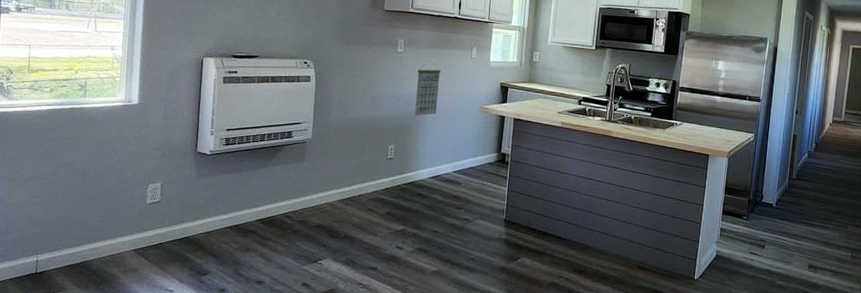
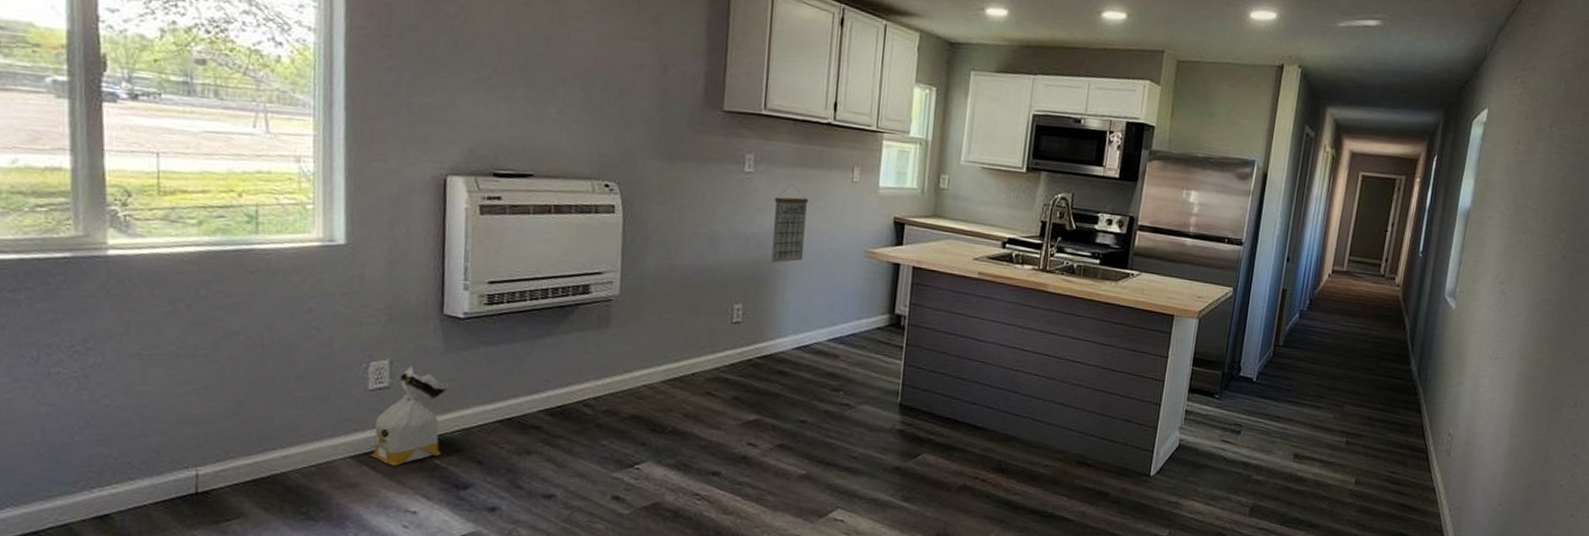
bag: none [145,187,200,258] -> present [370,365,452,466]

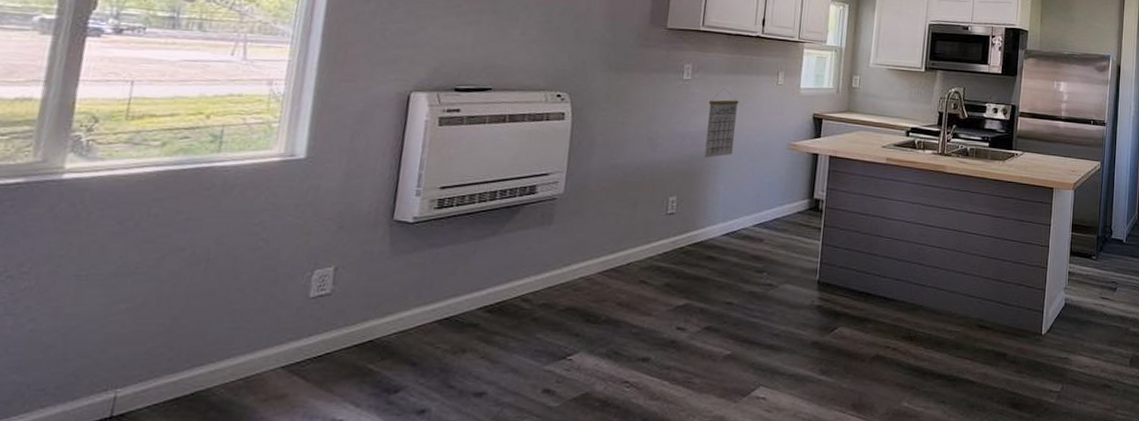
bag: present [370,365,452,466] -> none [302,271,394,374]

